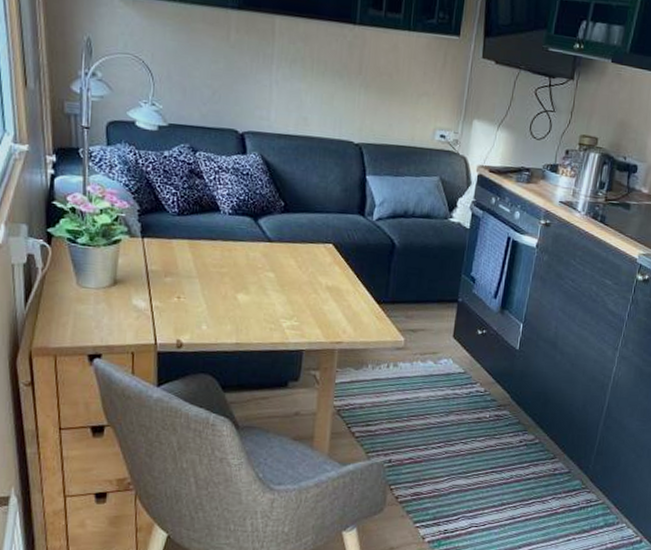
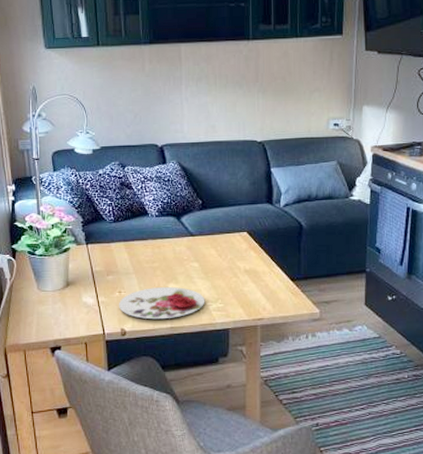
plate: none [176,296,279,334] -> present [119,287,205,320]

